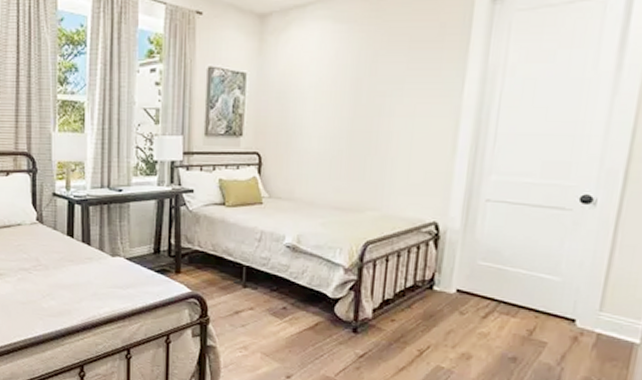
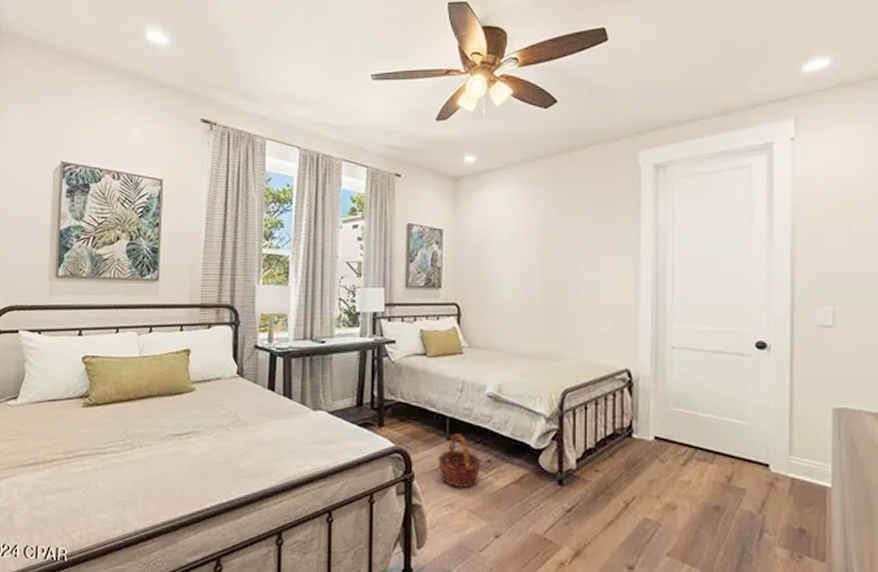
basket: none [233,282,277,333] -> present [437,434,481,488]

